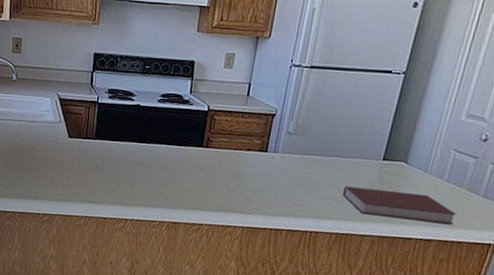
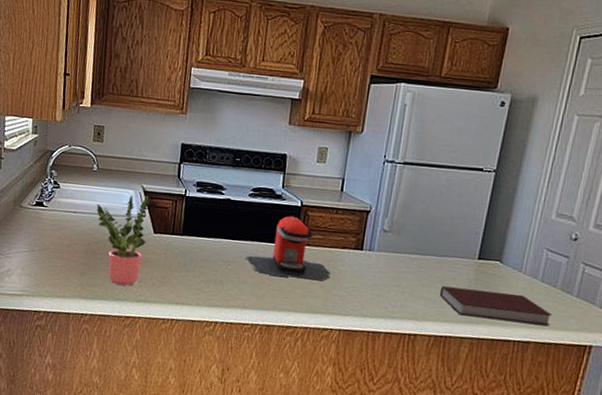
potted plant: none [16,102,65,186] -> present [96,195,150,286]
coffee maker: none [153,120,235,182] -> present [245,216,331,281]

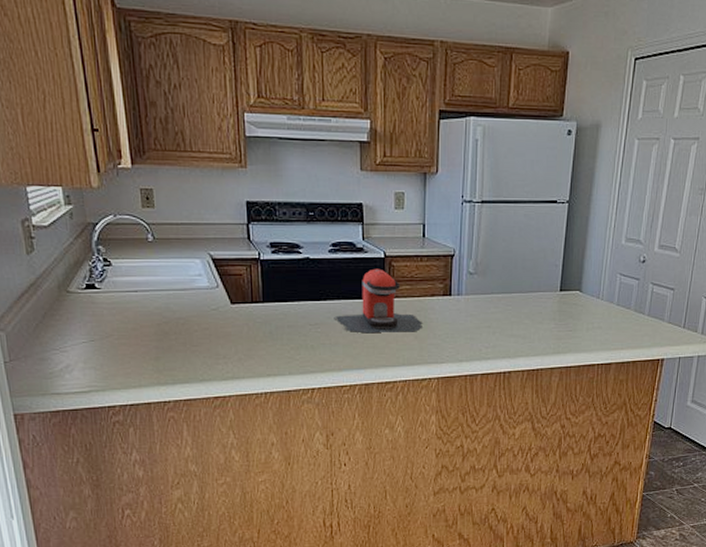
potted plant: present [96,195,150,286] -> none [160,263,224,364]
notebook: present [439,286,553,326] -> none [528,320,629,347]

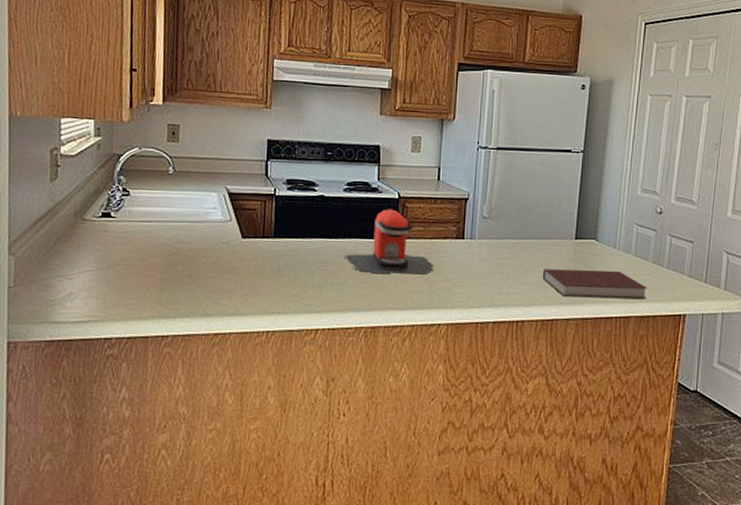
notebook: none [528,320,629,347] -> present [542,269,648,299]

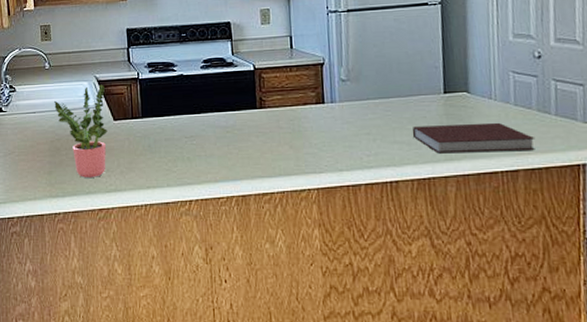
potted plant: none [174,197,236,299] -> present [54,84,108,178]
coffee maker: present [343,209,434,275] -> none [208,81,297,145]

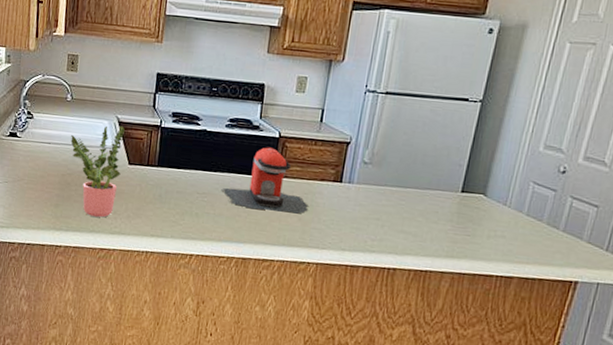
coffee maker: none [208,81,297,145] -> present [221,147,309,214]
notebook: present [412,122,536,154] -> none [420,219,538,261]

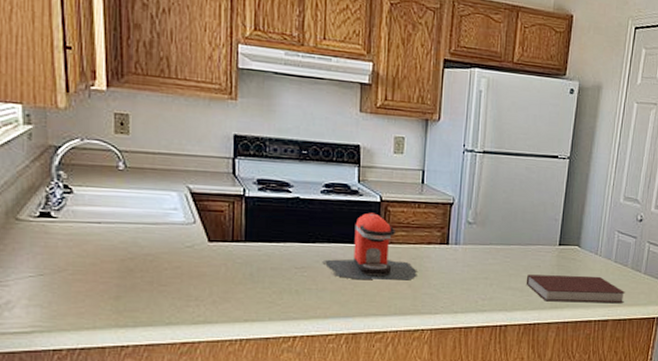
potted plant: present [70,125,125,218] -> none [129,197,199,306]
notebook: none [420,219,538,261] -> present [526,274,626,303]

